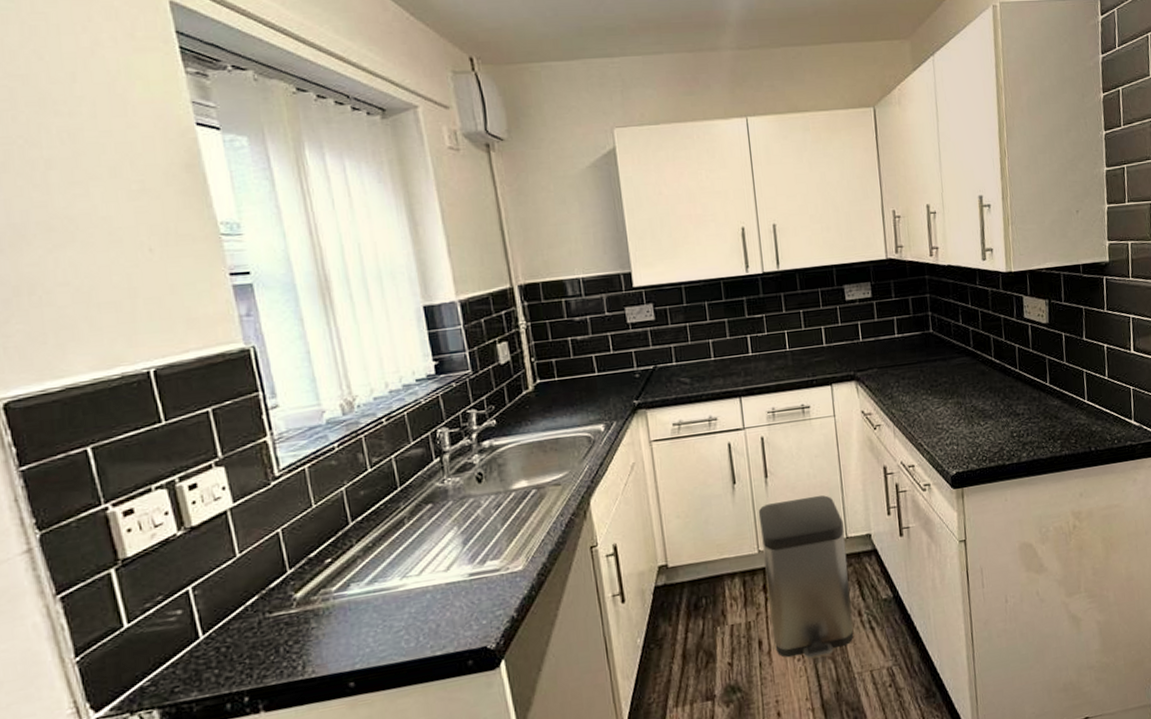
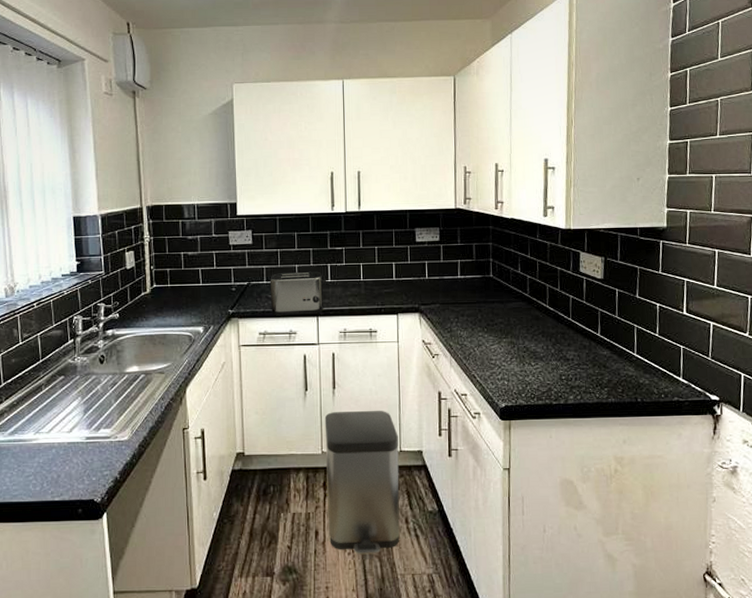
toaster: none [679,344,748,402] -> present [270,271,327,316]

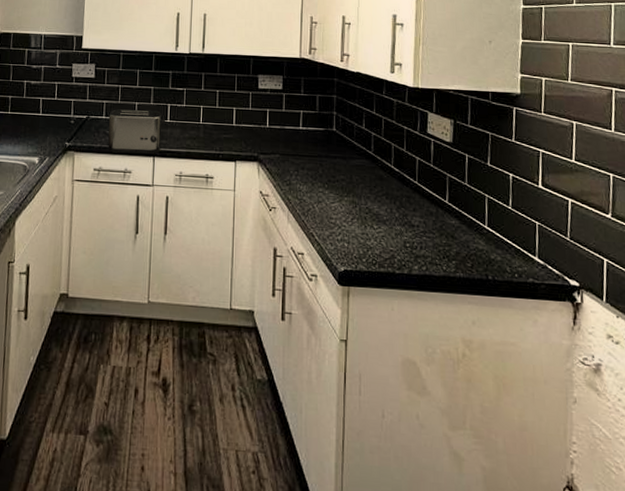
pedal bin: present [324,410,400,555] -> none [149,259,229,423]

